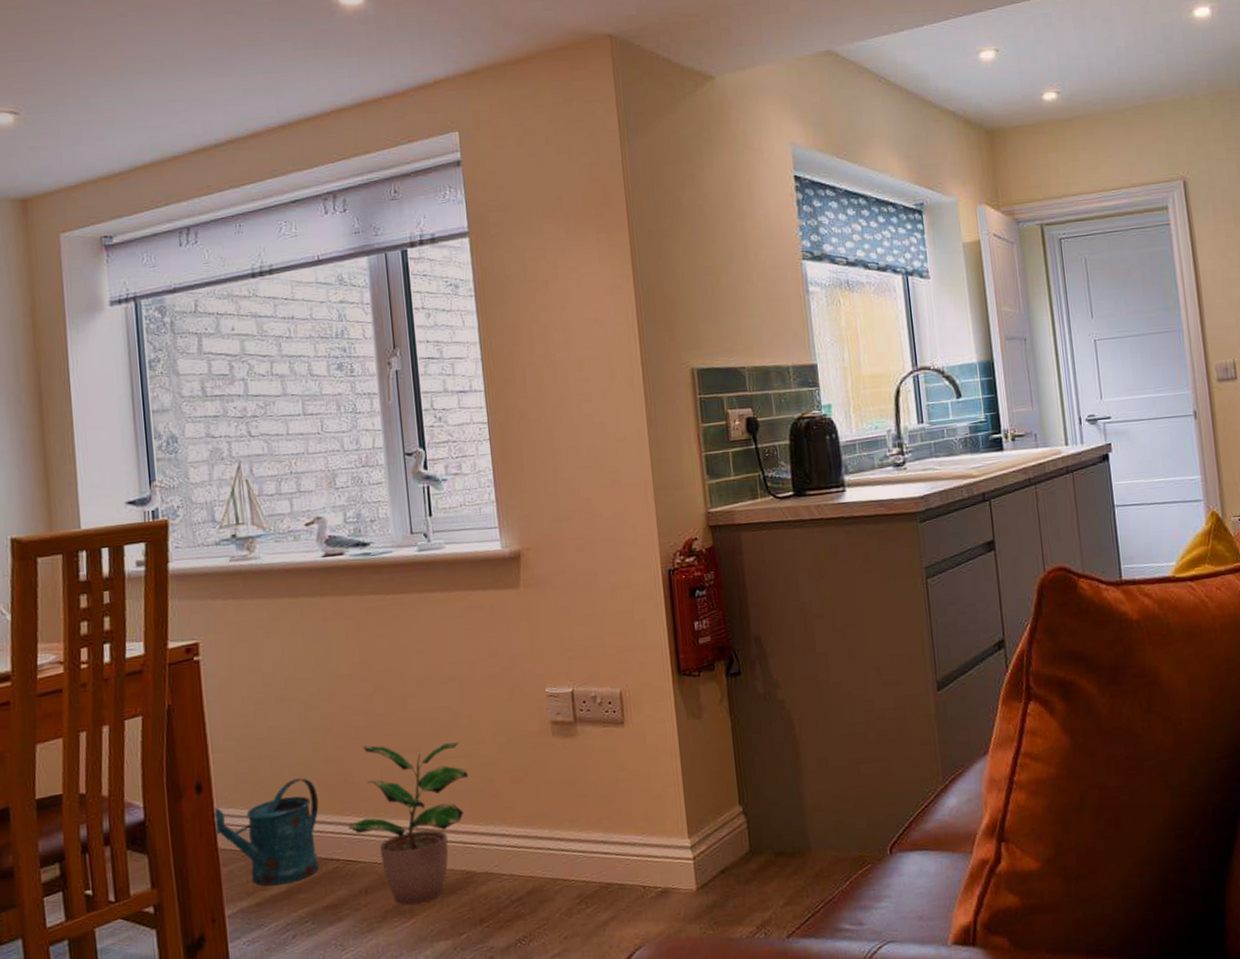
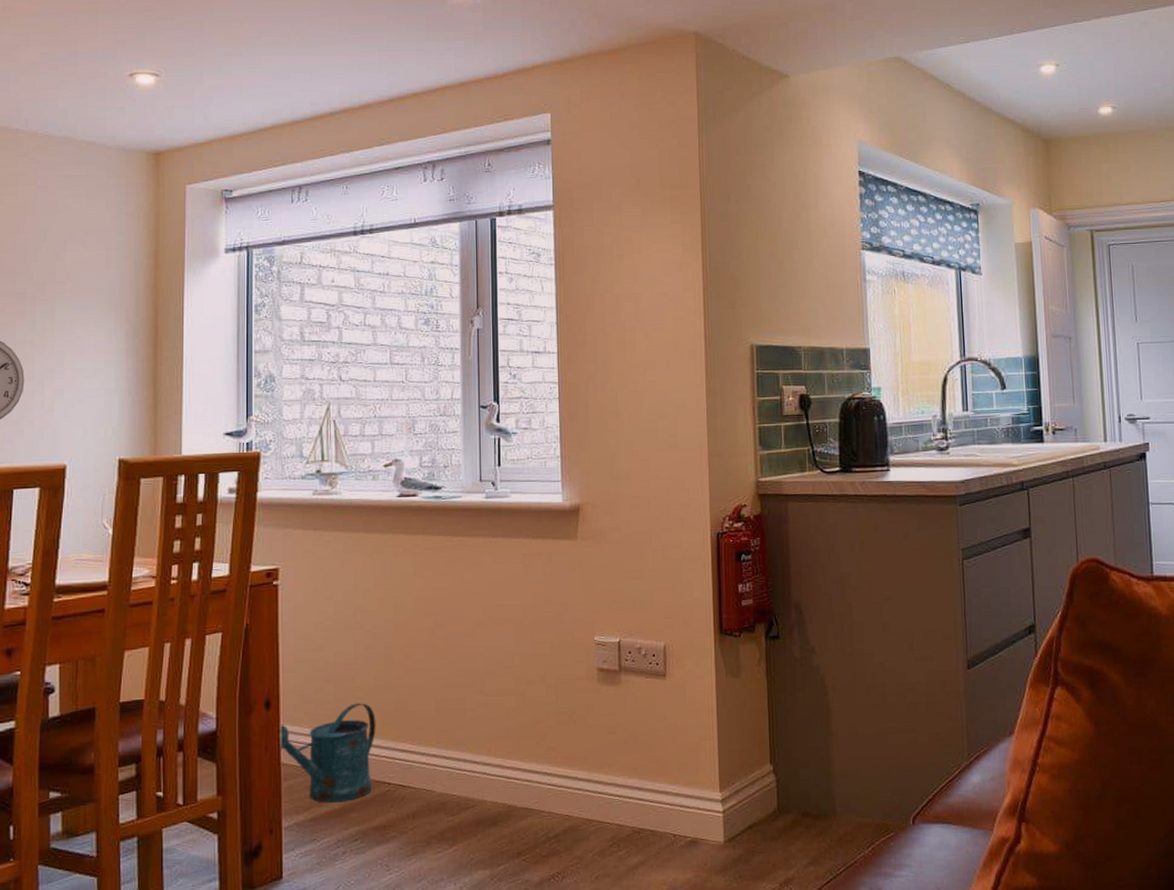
potted plant: present [348,742,469,905] -> none [402,677,517,832]

